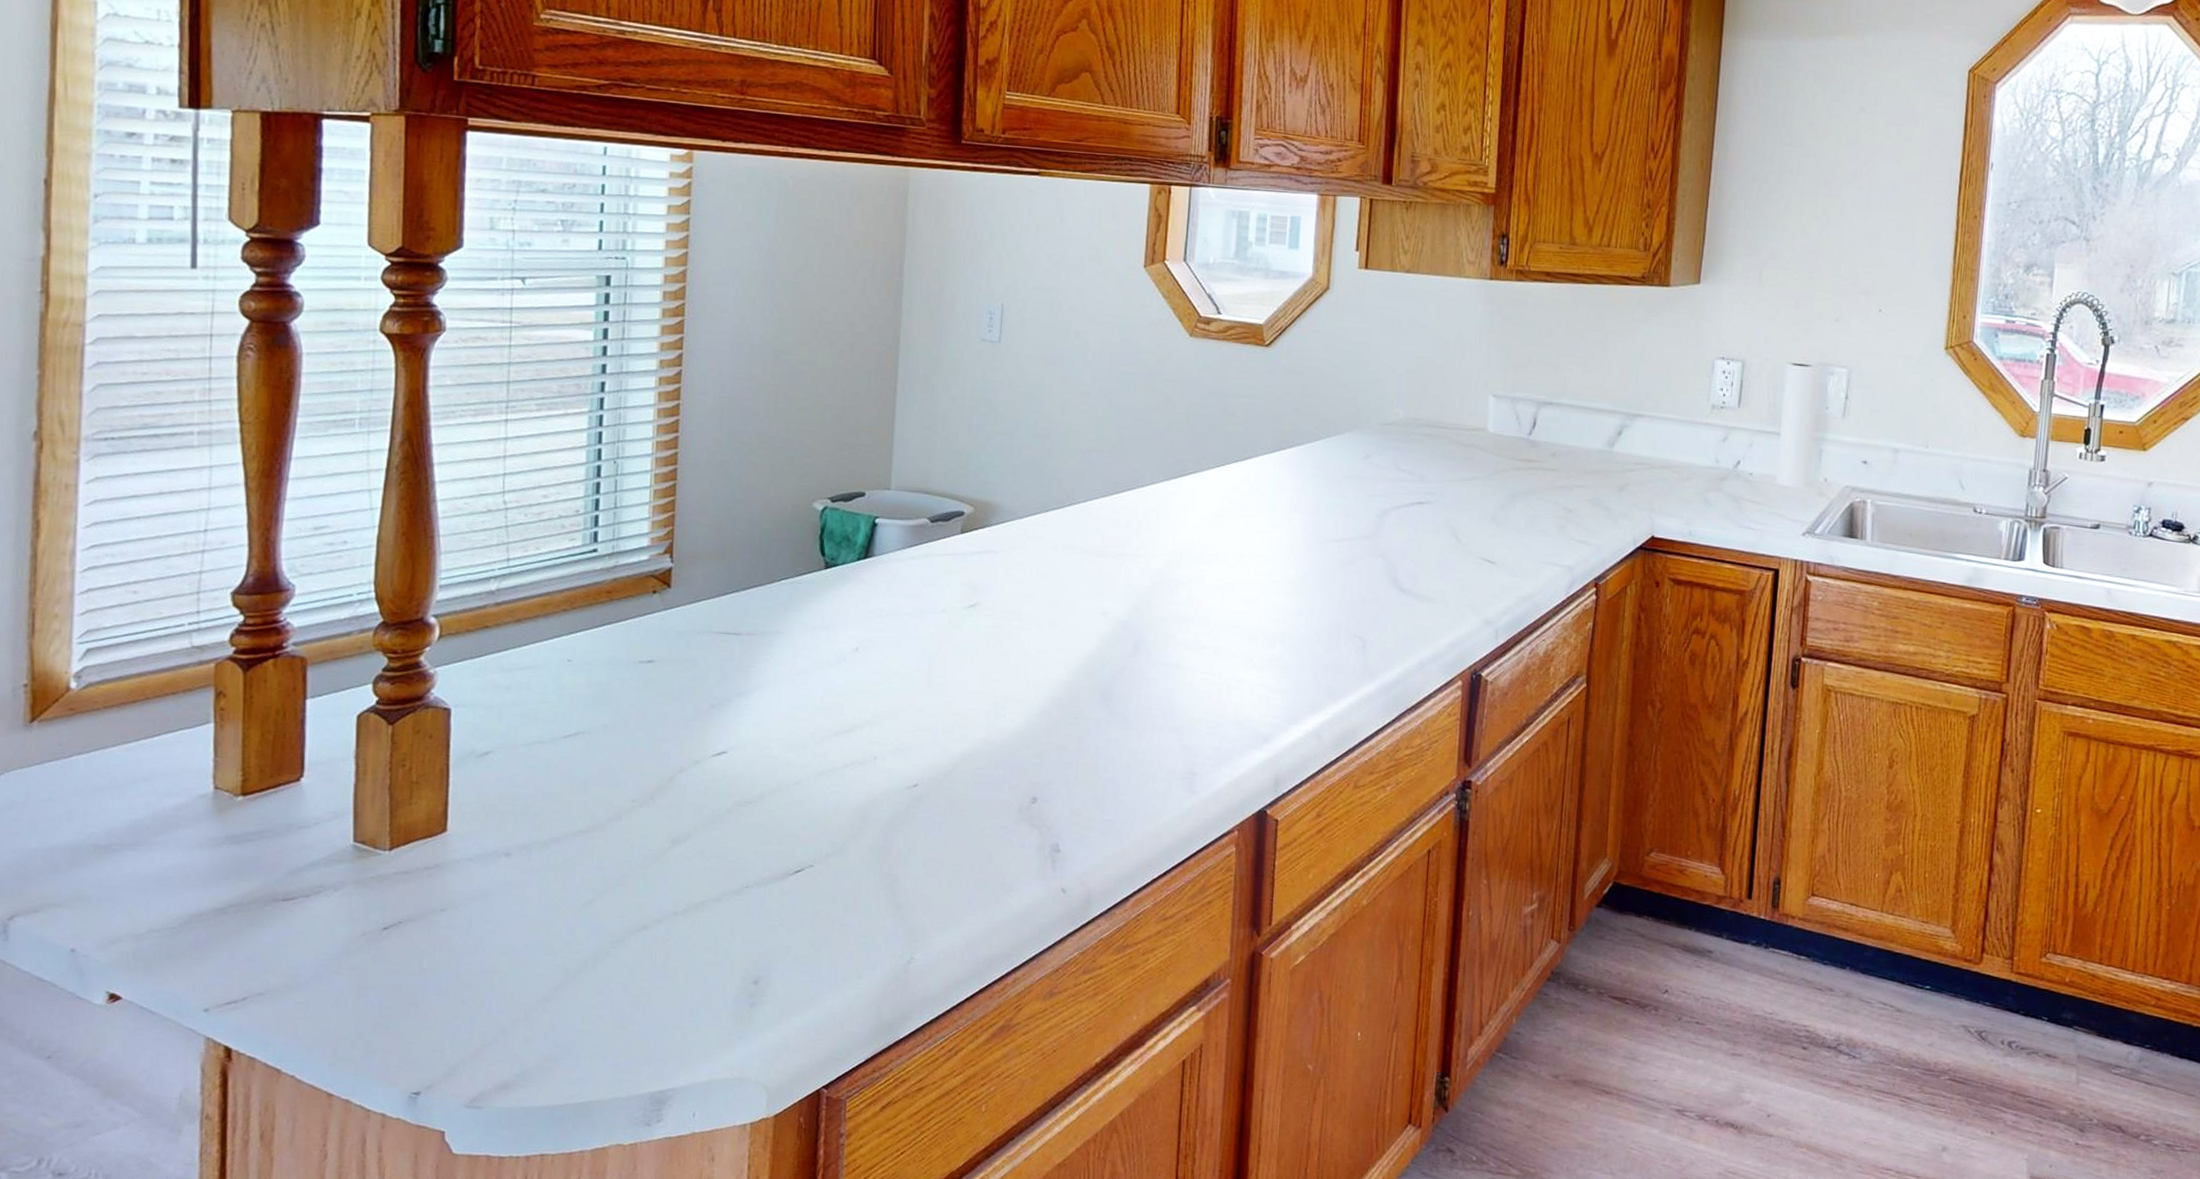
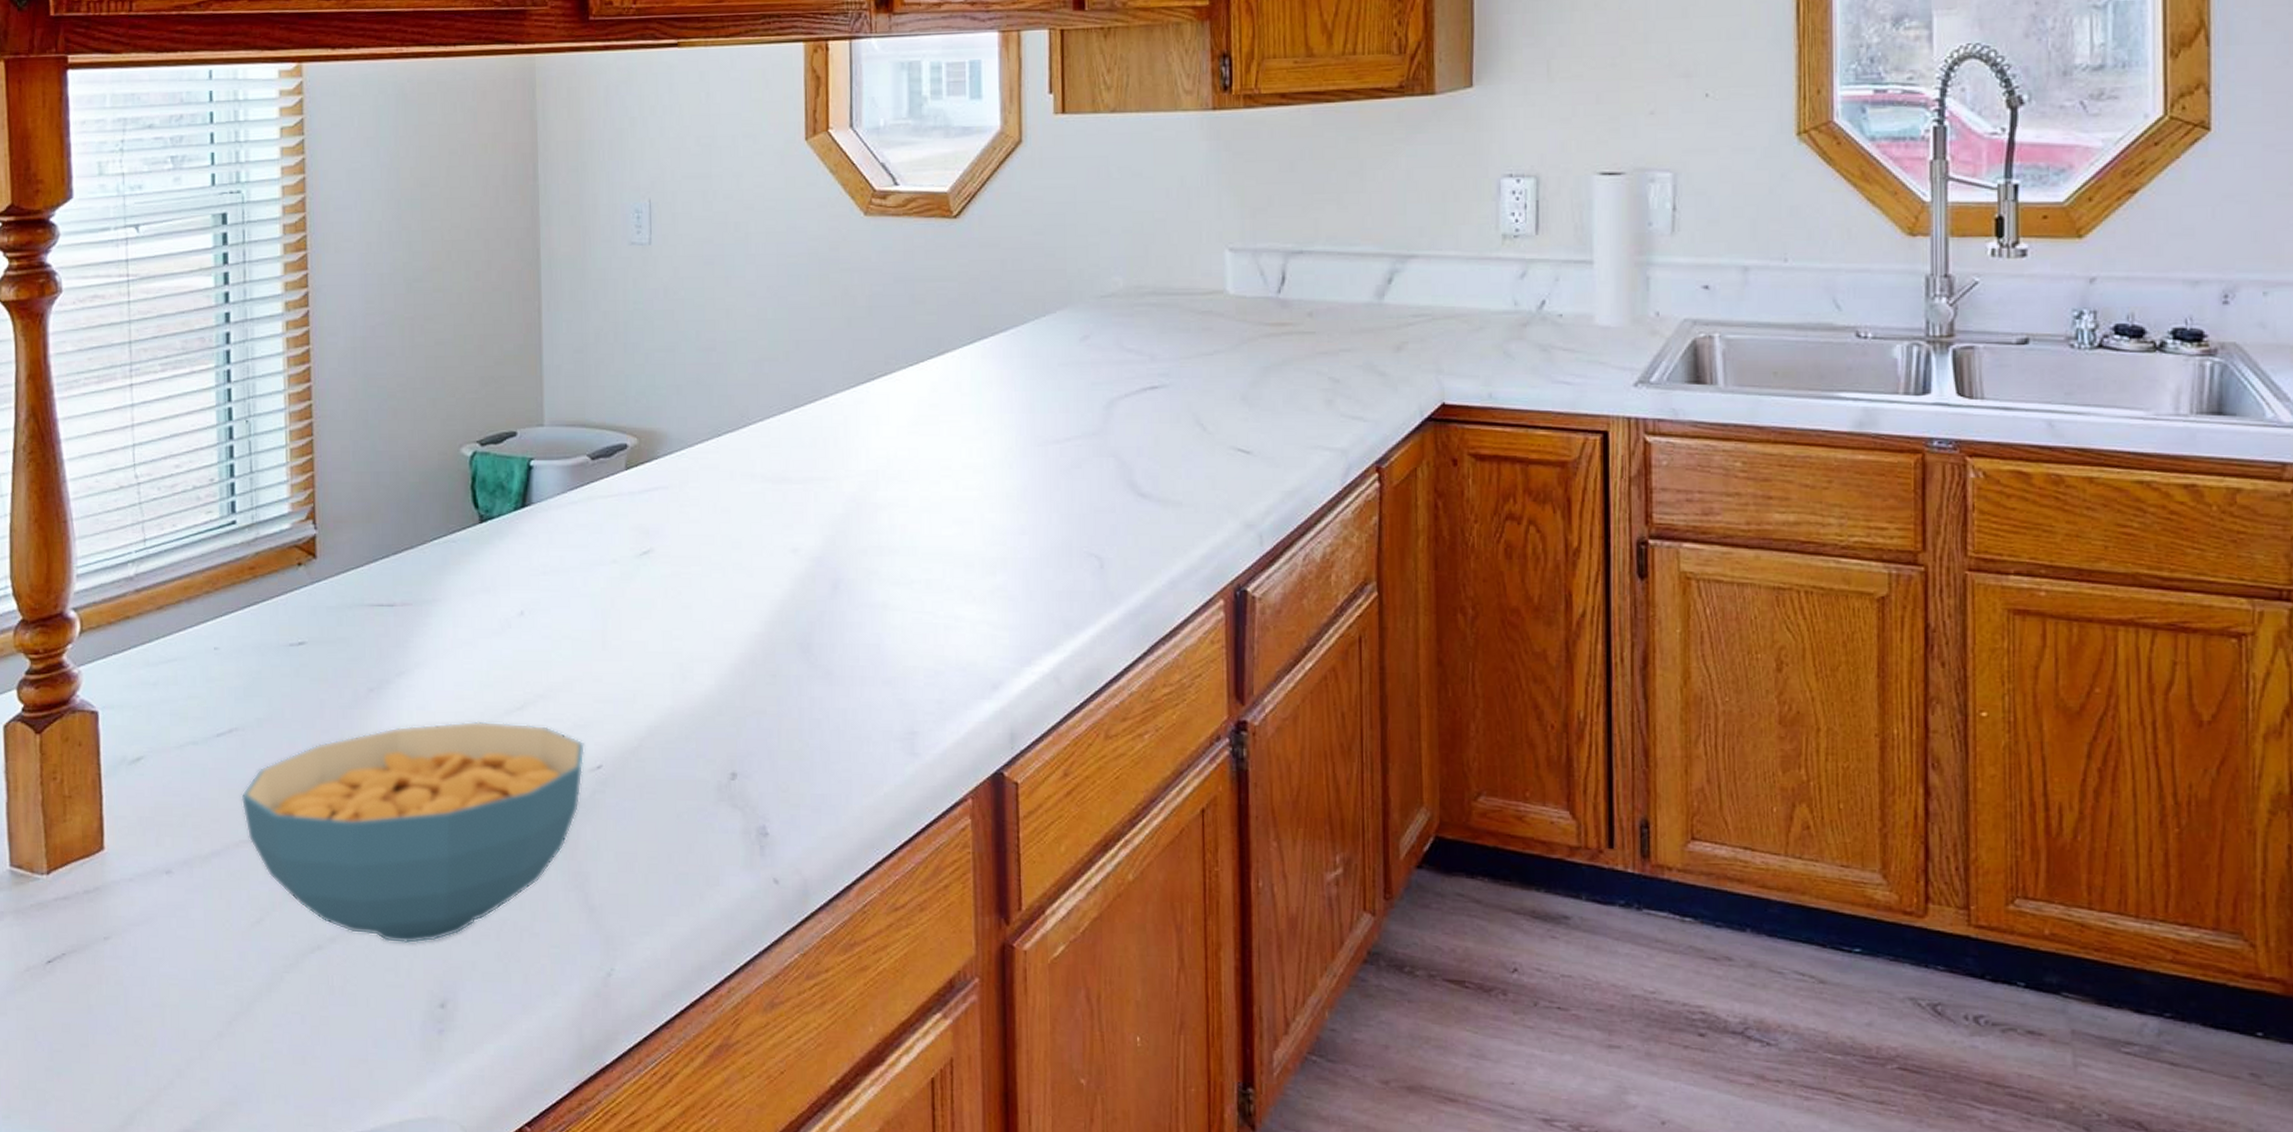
cereal bowl: none [582,739,905,929] -> present [241,721,586,944]

